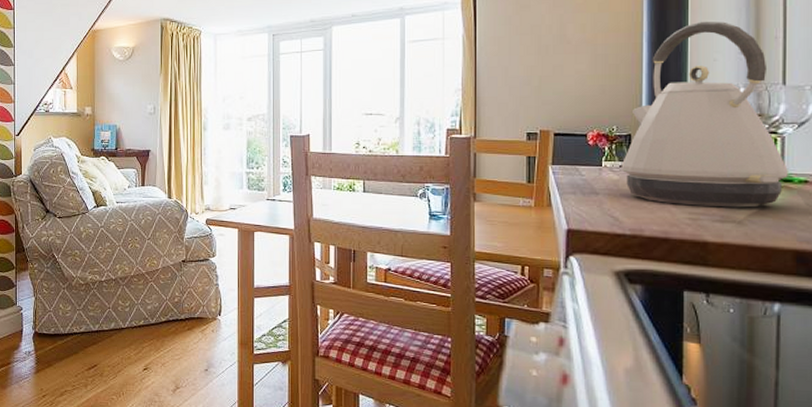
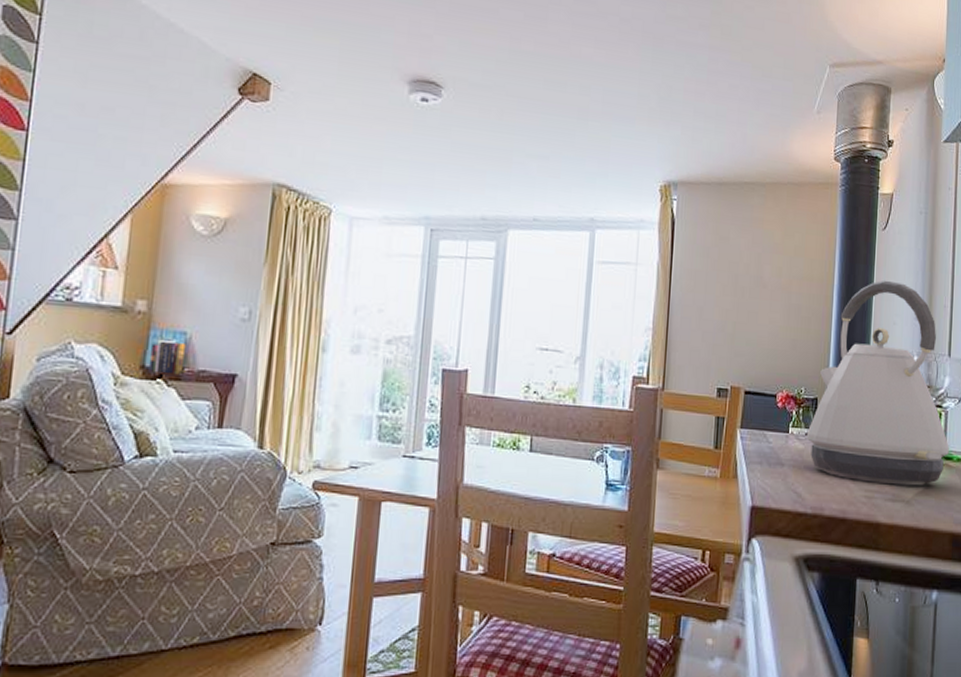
books: none [96,132,117,153] -> present [148,340,186,375]

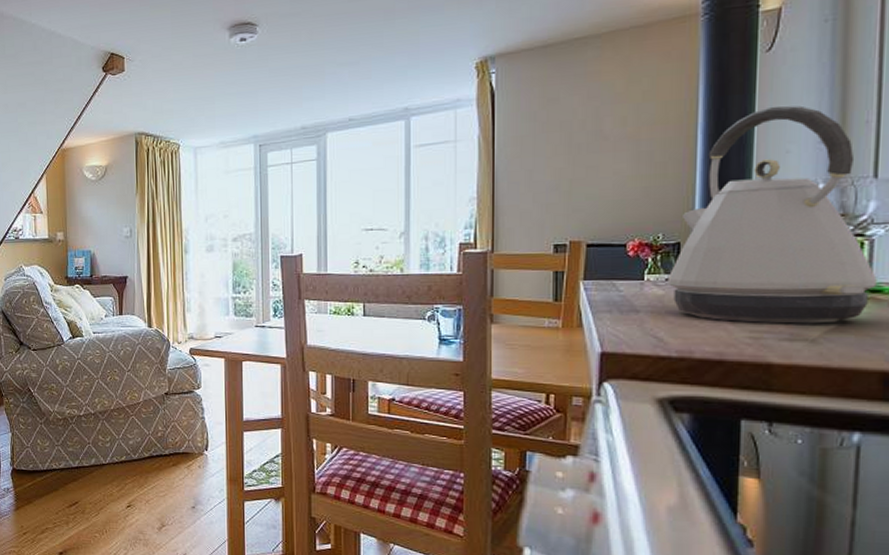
books: present [148,340,186,375] -> none [69,258,93,281]

